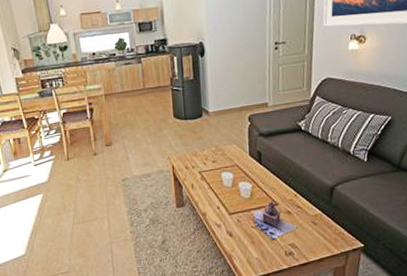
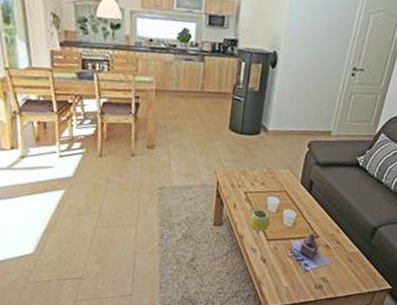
mug: none [206,180,228,206] -> present [248,202,270,231]

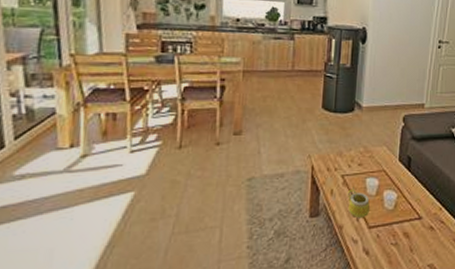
teapot: present [290,232,333,272] -> none [393,213,438,260]

